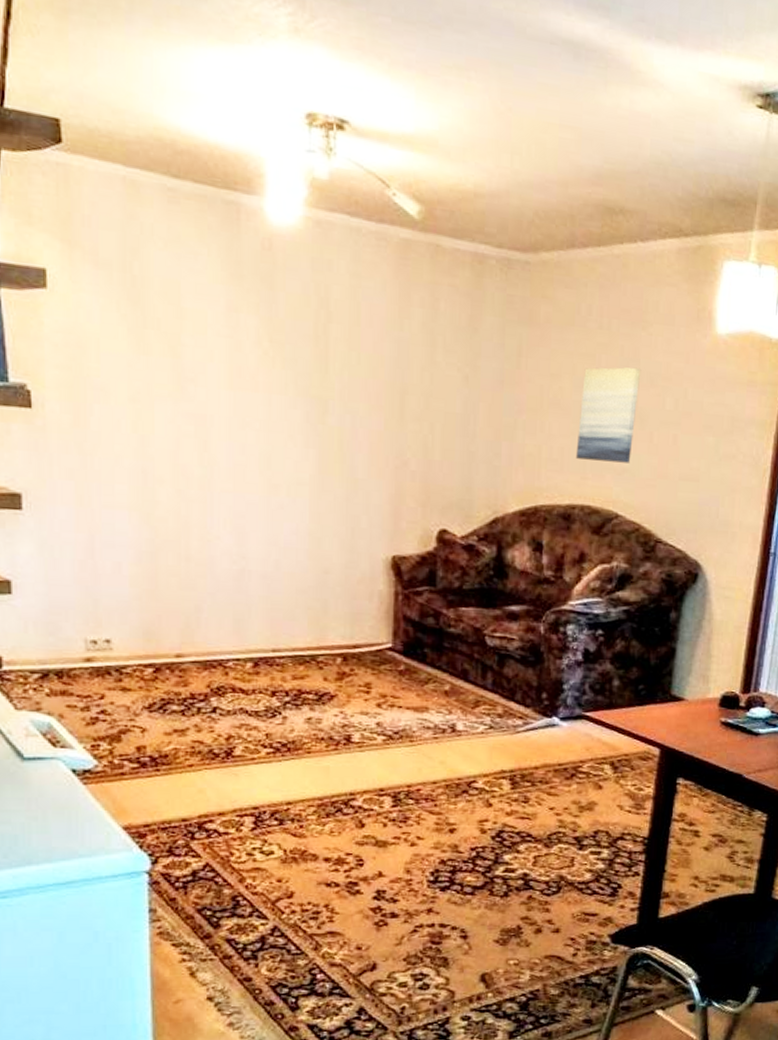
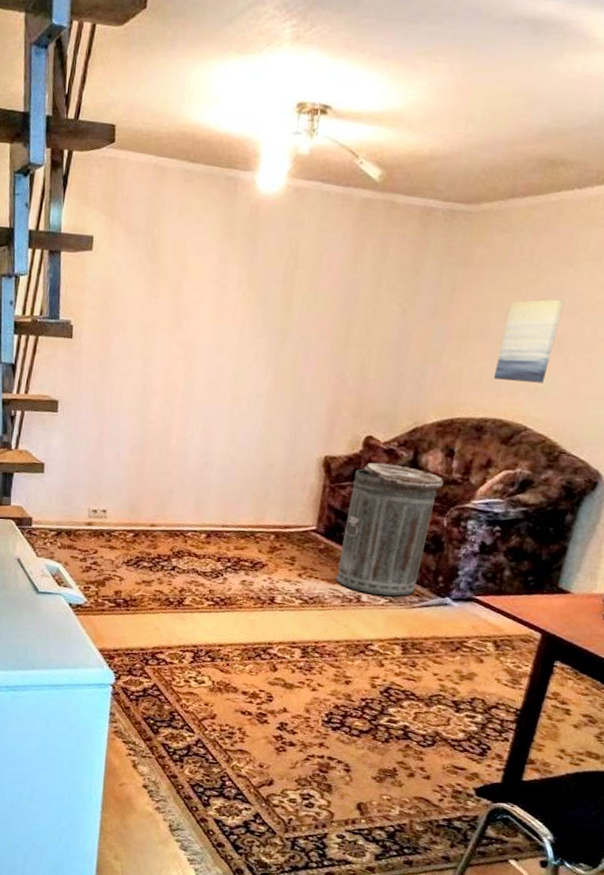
trash can: none [424,561,535,721] -> present [336,462,444,597]

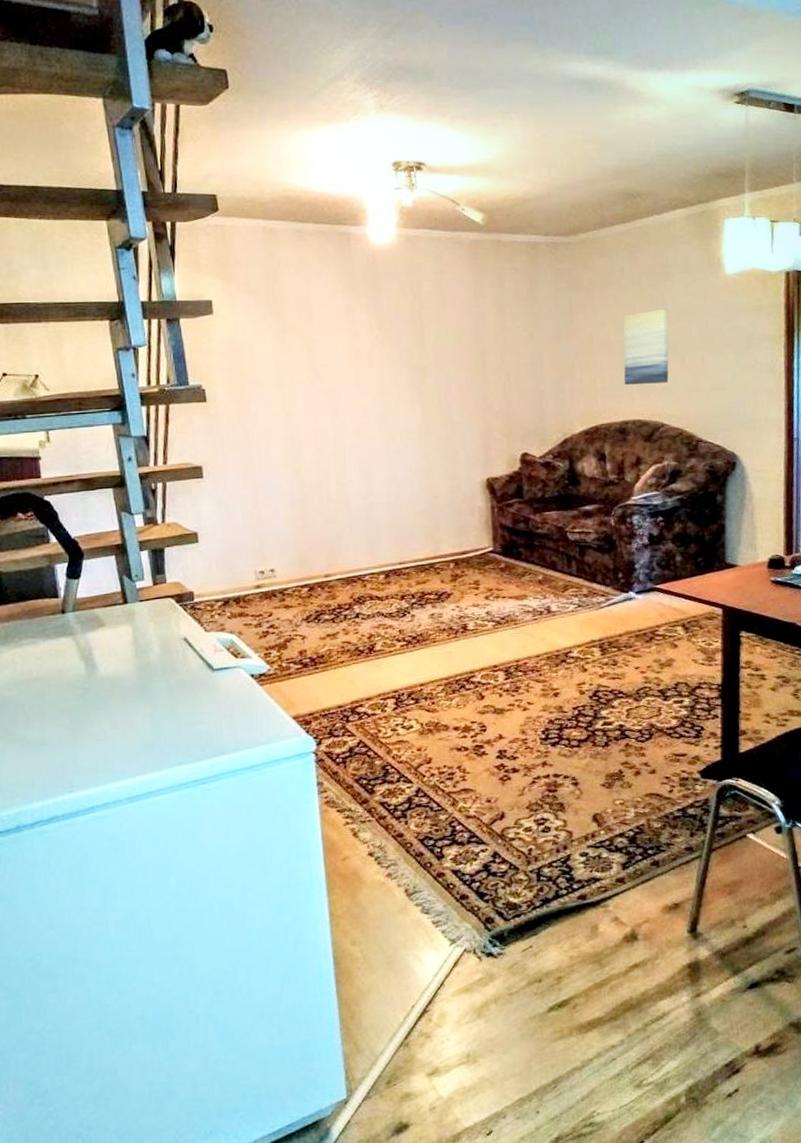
trash can: present [336,462,444,597] -> none [518,475,602,603]

